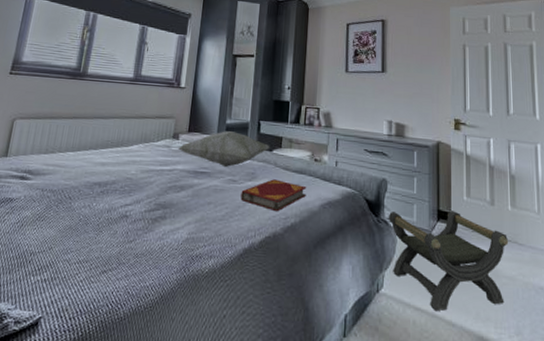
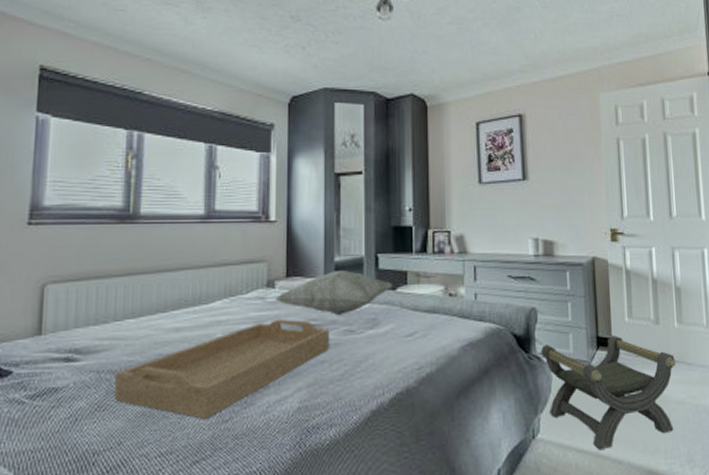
serving tray: none [51,164,218,238] -> present [114,318,331,419]
hardback book: present [240,179,307,212] -> none [362,323,442,362]

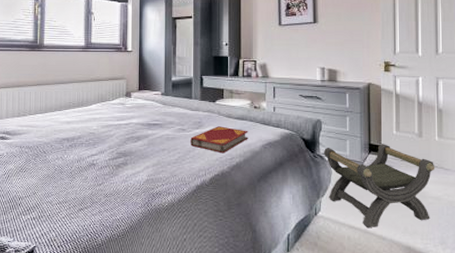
serving tray: present [114,318,331,419] -> none [31,119,169,182]
decorative pillow: present [276,271,393,315] -> none [132,87,213,118]
hardback book: none [362,323,442,362] -> present [190,126,248,154]

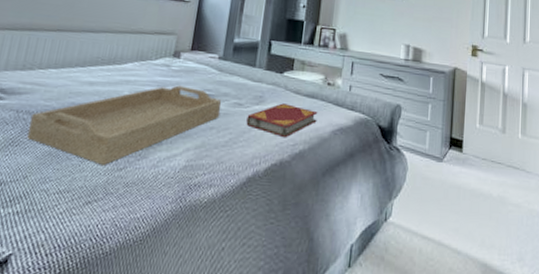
serving tray: none [31,119,169,182] -> present [27,85,222,165]
stool: present [323,144,435,229] -> none [400,138,517,240]

